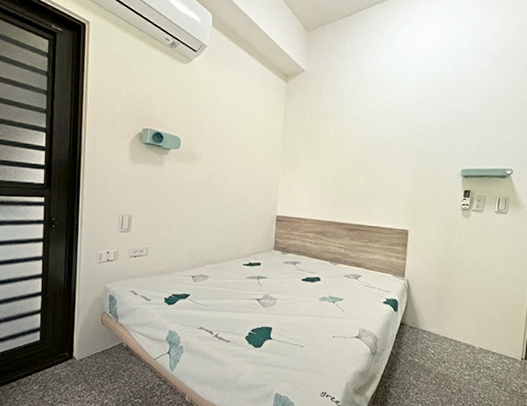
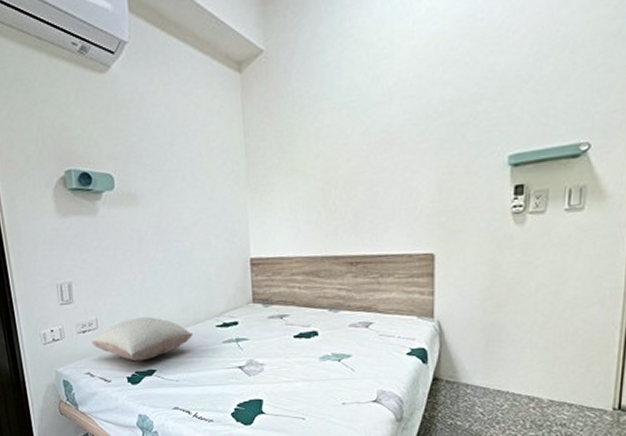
pillow: none [139,250,225,286] -> present [91,317,194,361]

